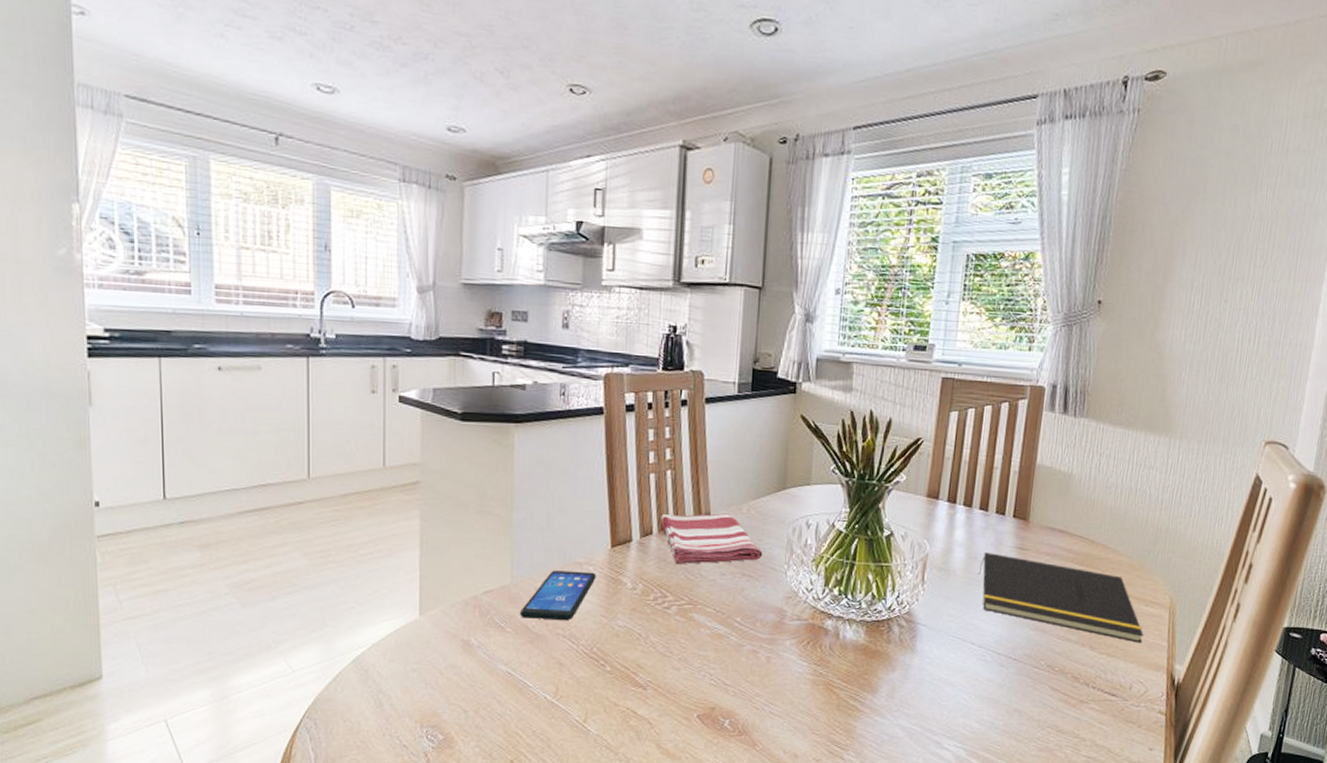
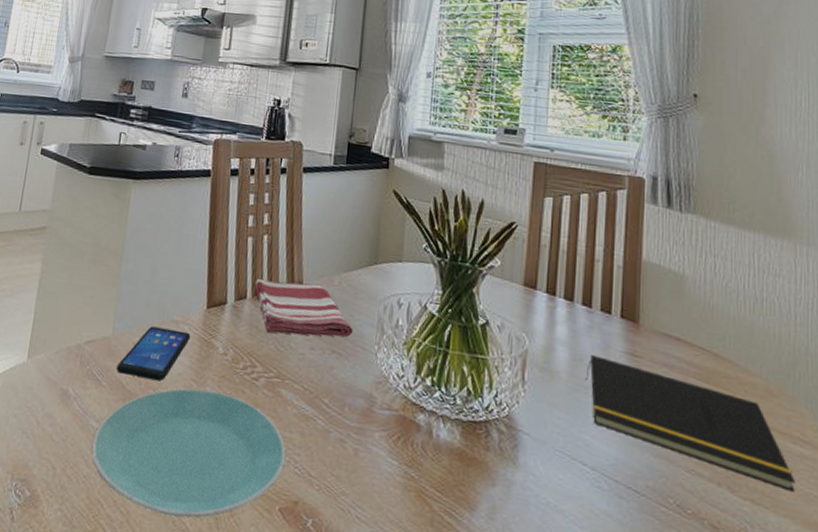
plate: none [503,623,702,736] -> present [91,388,286,519]

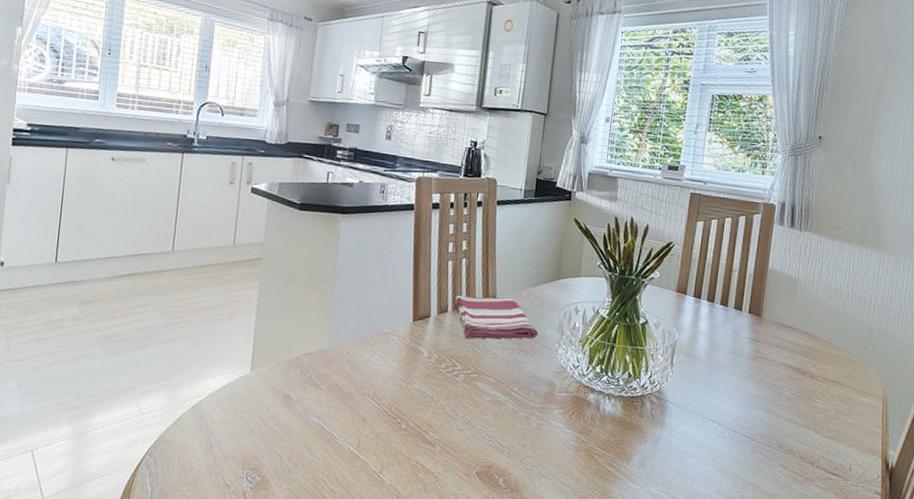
plate: present [91,388,286,519] -> none [314,386,482,486]
smartphone: present [117,326,191,381] -> none [334,338,399,383]
notepad: present [585,355,795,492] -> none [719,342,861,429]

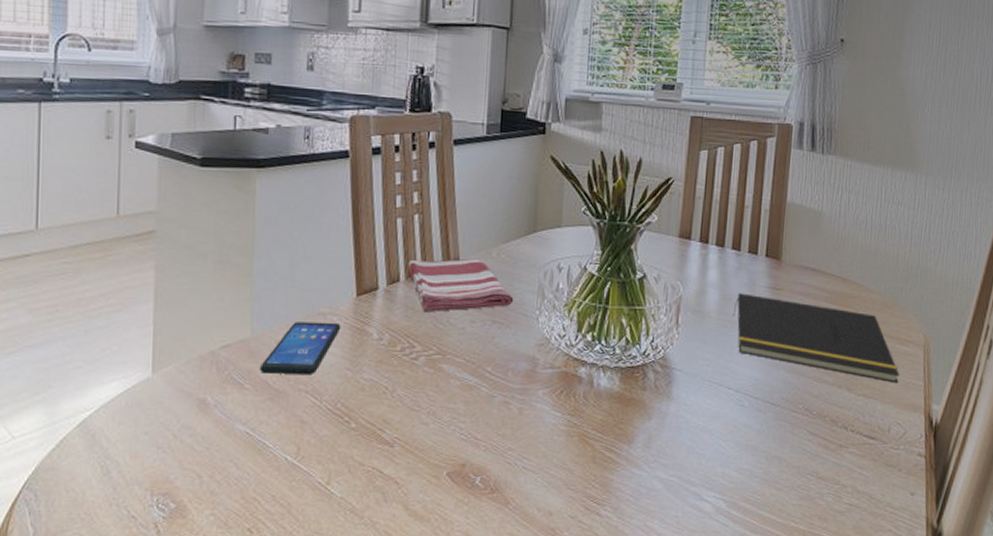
smartphone: none [334,338,399,383] -> present [260,322,341,375]
notepad: none [719,342,861,429] -> present [732,293,899,383]

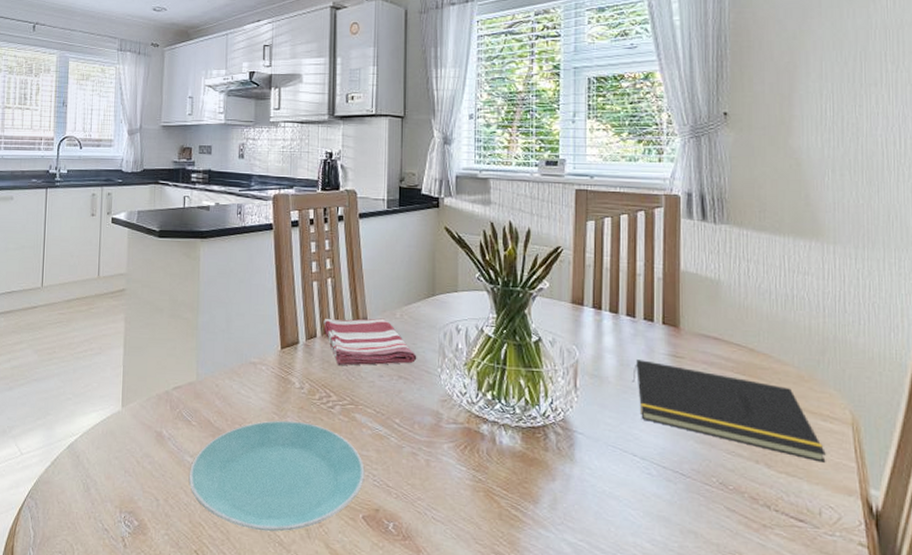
plate: none [240,376,451,500] -> present [188,420,365,532]
smartphone: present [260,322,341,375] -> none [204,369,269,417]

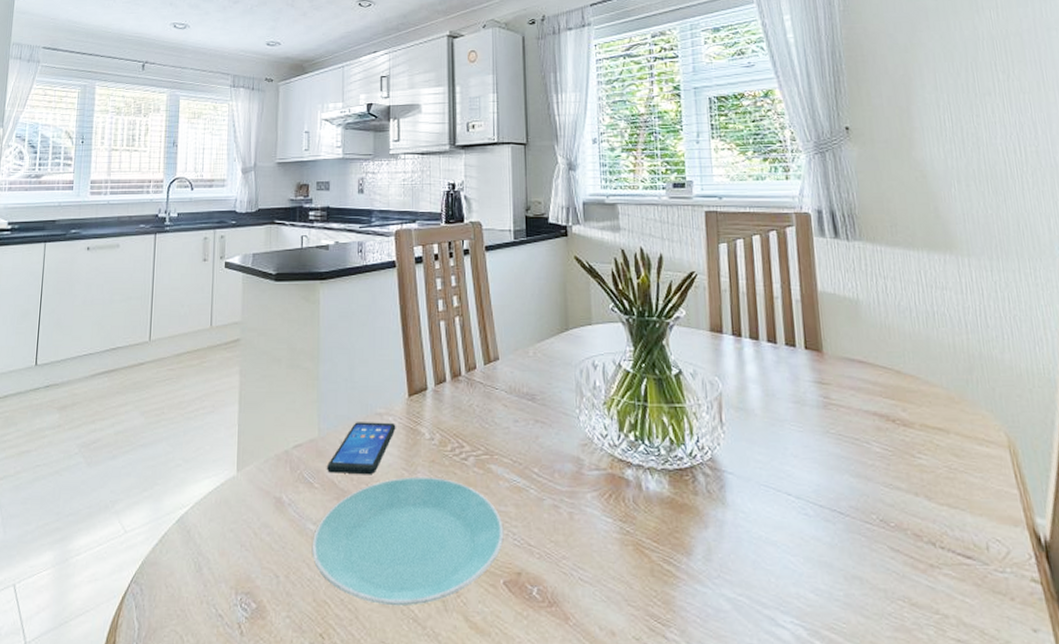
smartphone: none [204,369,269,417] -> present [327,422,396,475]
dish towel: present [323,318,417,366] -> none [453,357,553,412]
notepad: present [632,359,826,463] -> none [779,389,987,491]

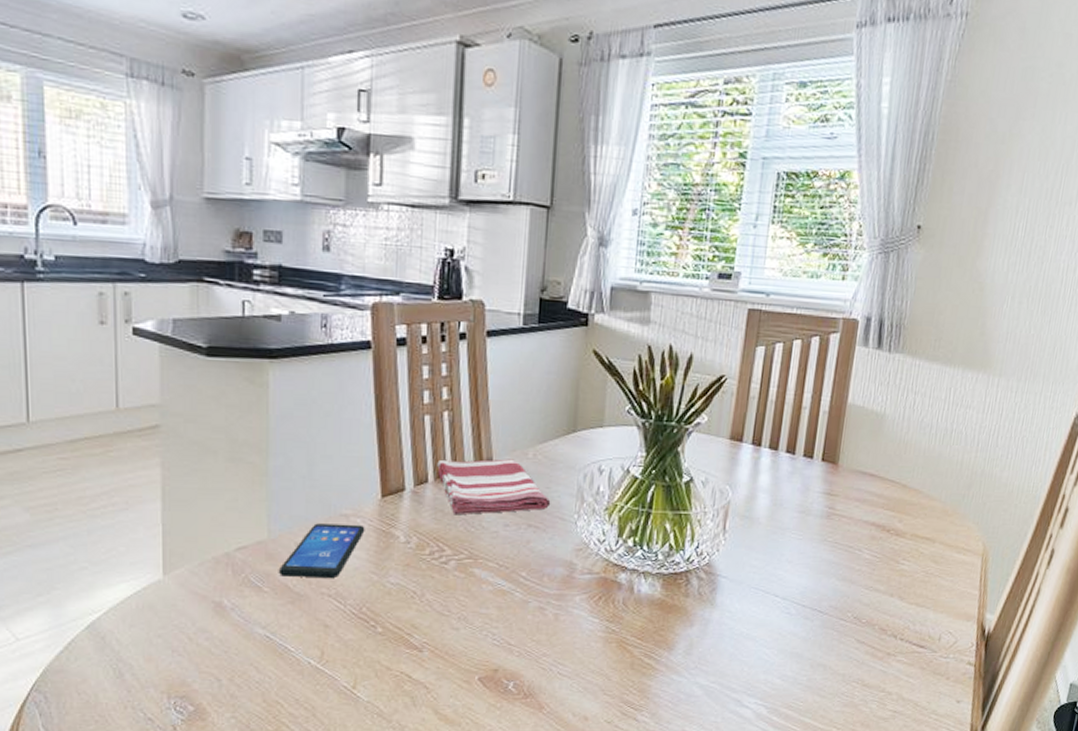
plate: present [312,476,504,606] -> none [261,580,483,703]
dish towel: none [453,357,553,412] -> present [437,459,551,515]

